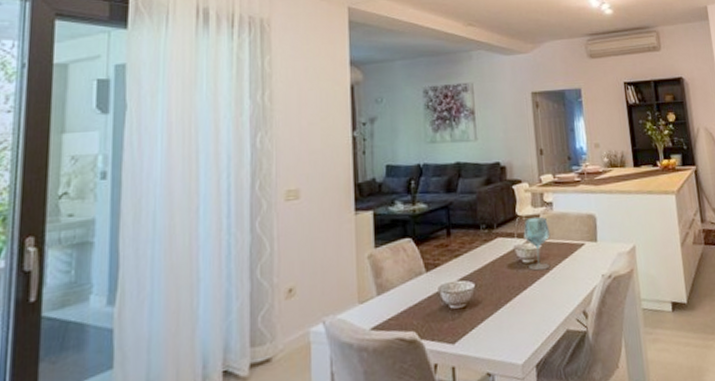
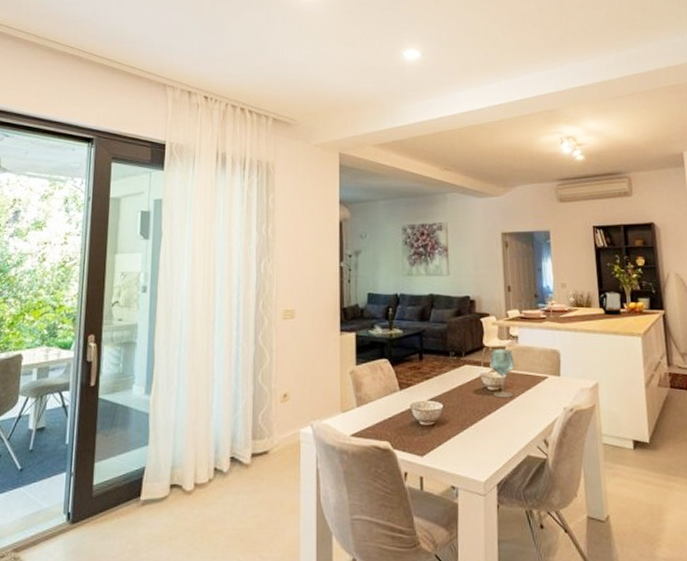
kettle: none [632,149,655,175] -> present [598,291,622,316]

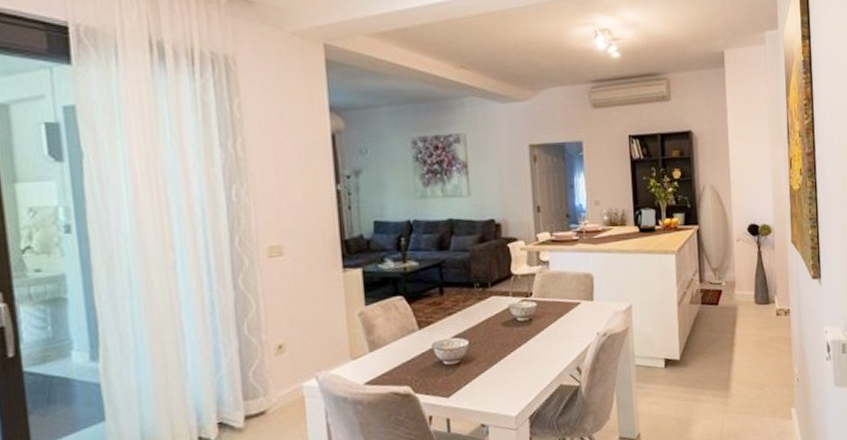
wine glass: present [489,348,515,398] -> none [518,275,546,329]

